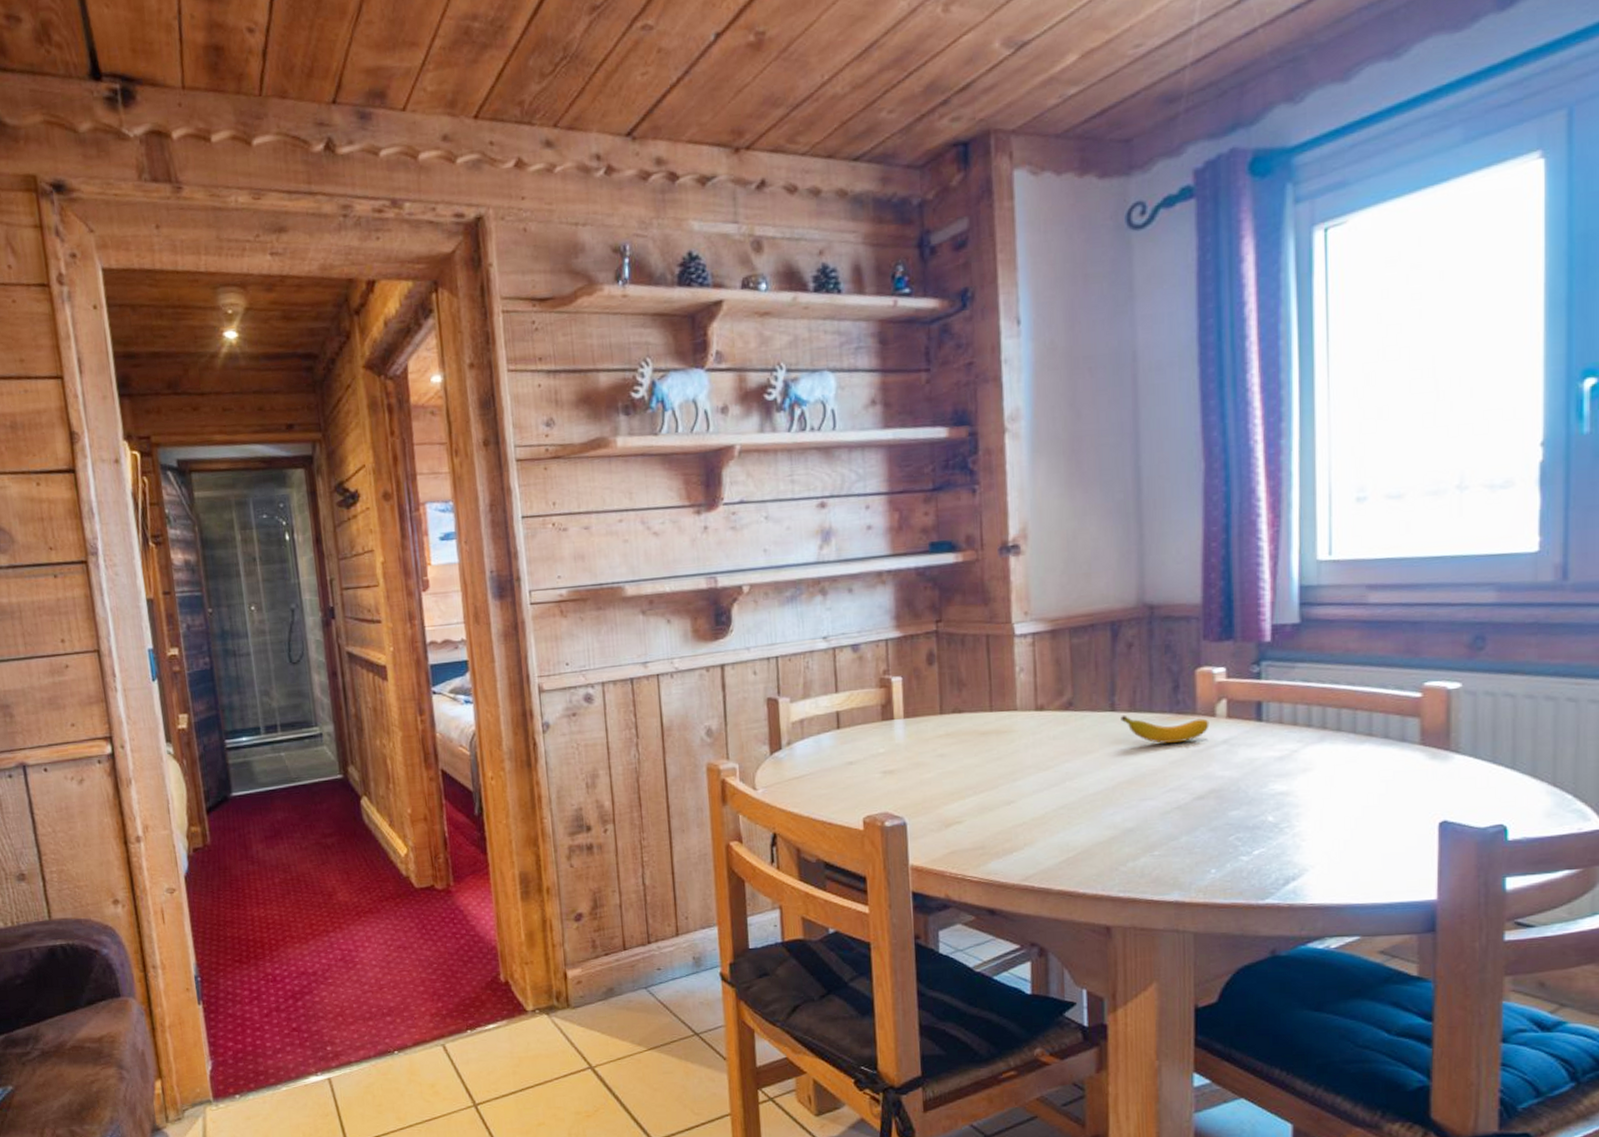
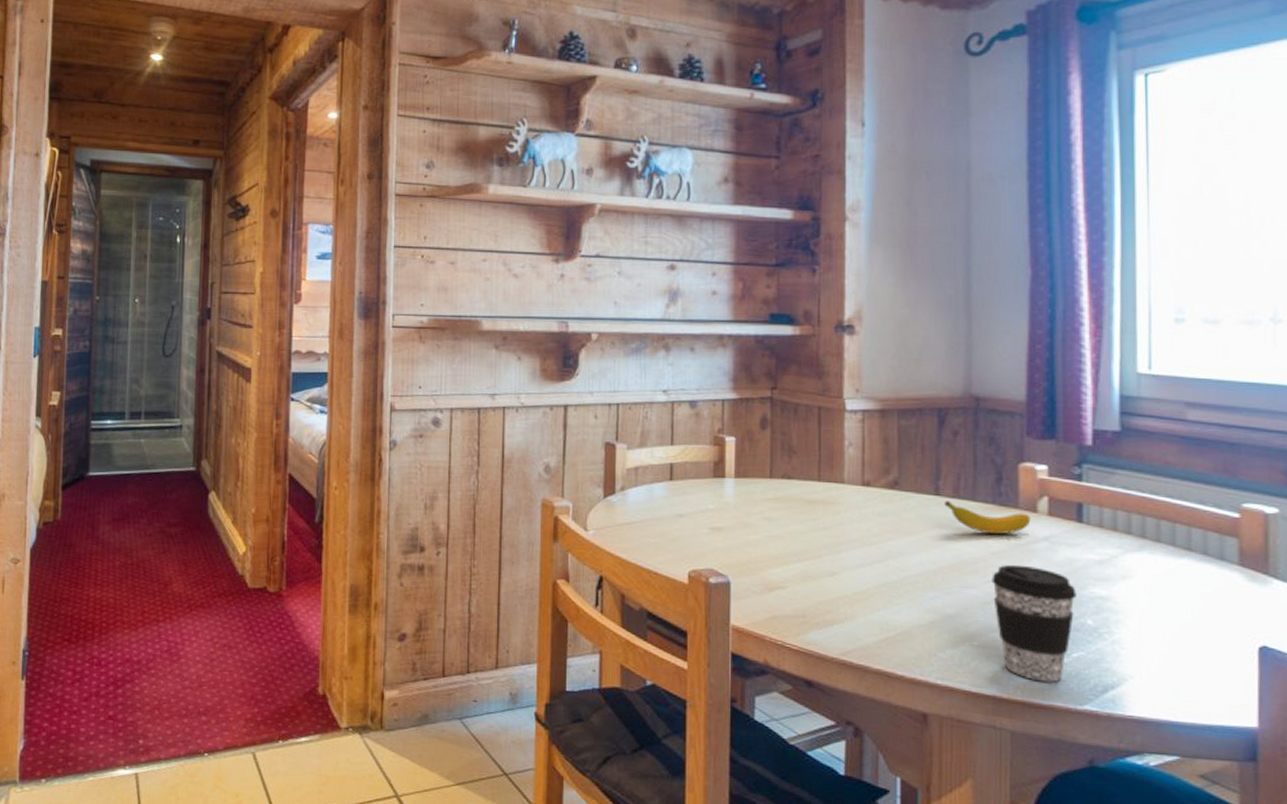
coffee cup: none [1171,770,1257,882] -> present [992,564,1077,682]

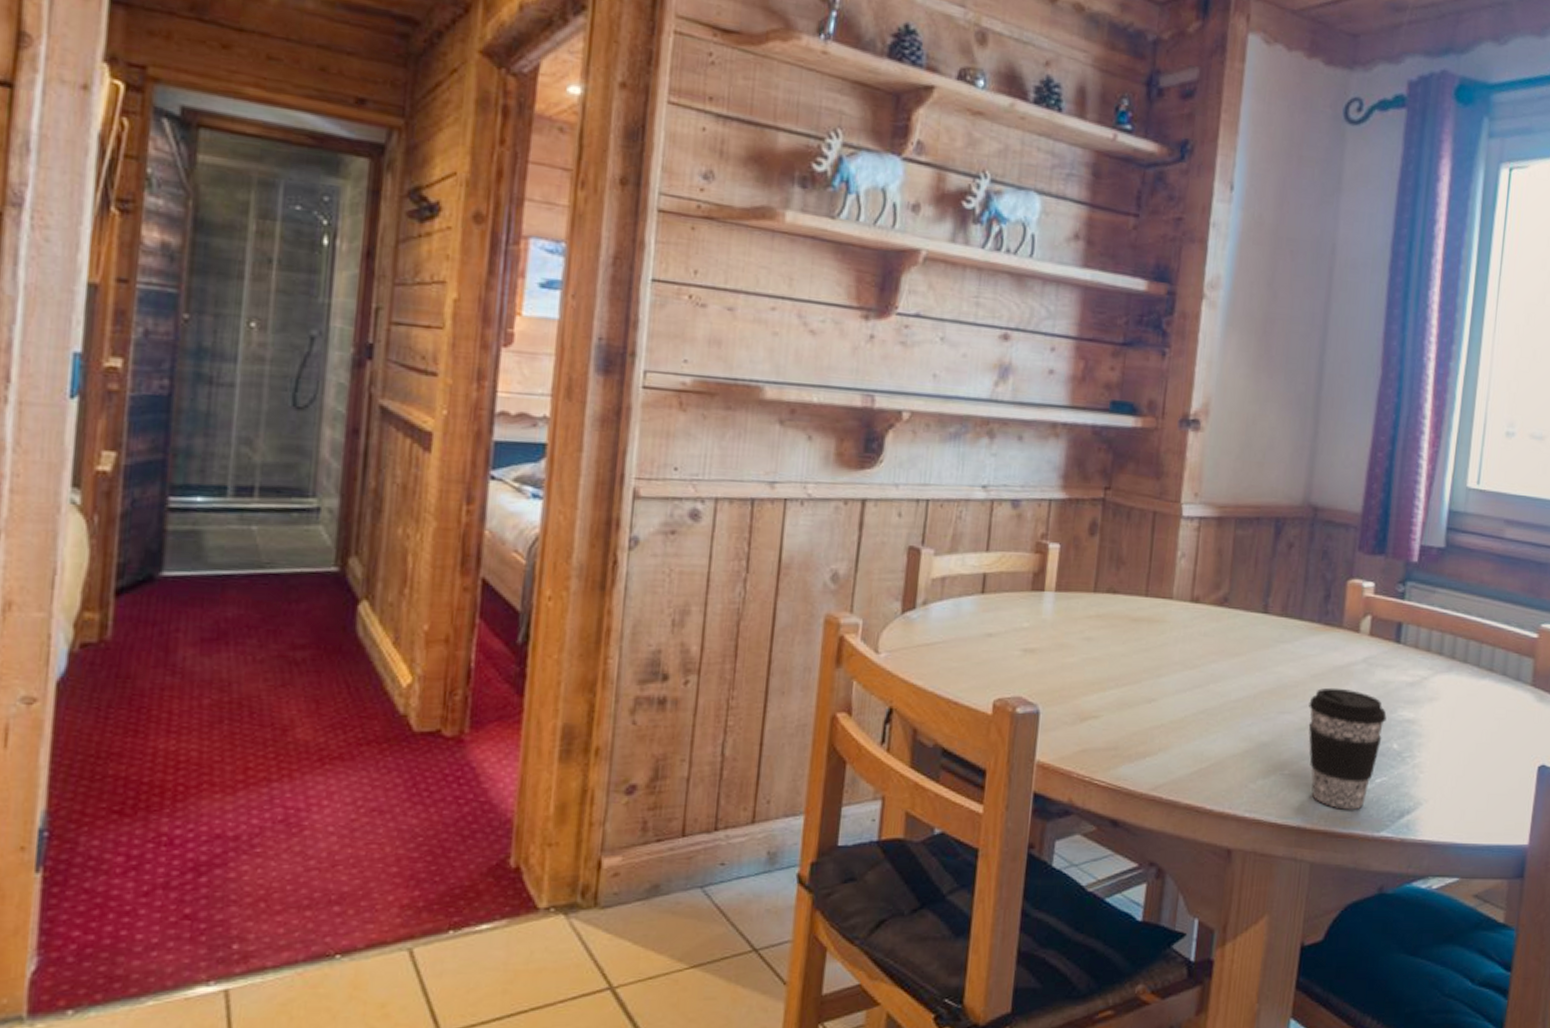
banana: present [944,500,1031,534] -> none [1271,618,1353,655]

